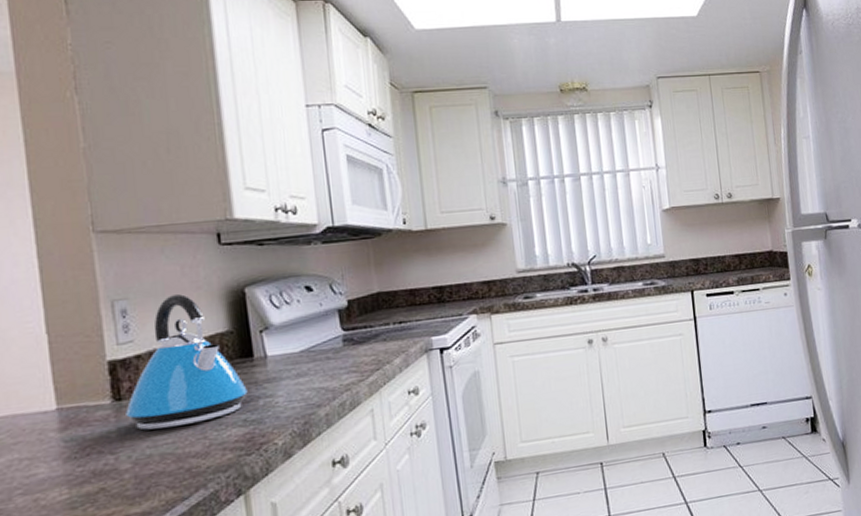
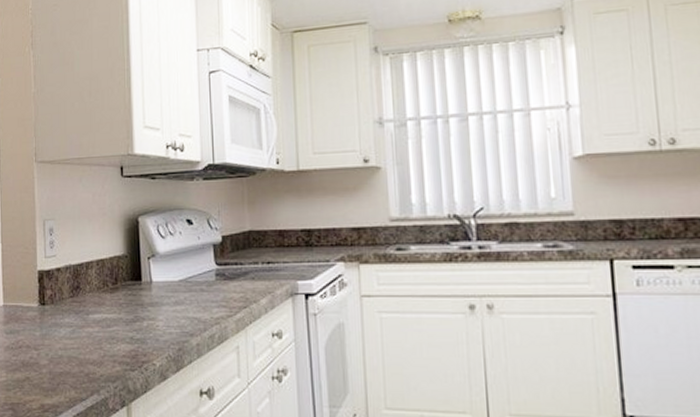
kettle: present [126,294,248,431] -> none [47,219,135,335]

